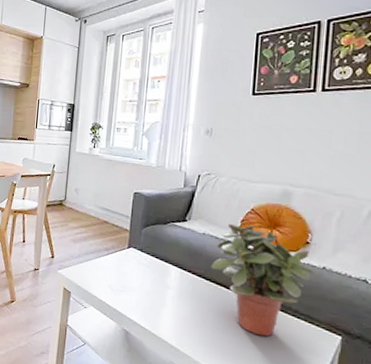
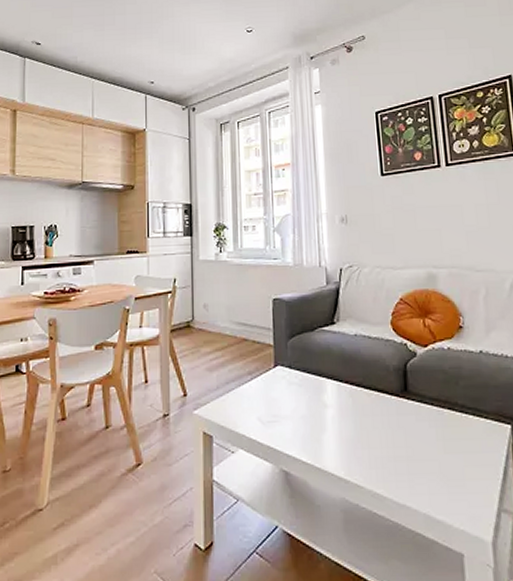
potted plant: present [210,224,316,337] -> none [368,317,474,443]

